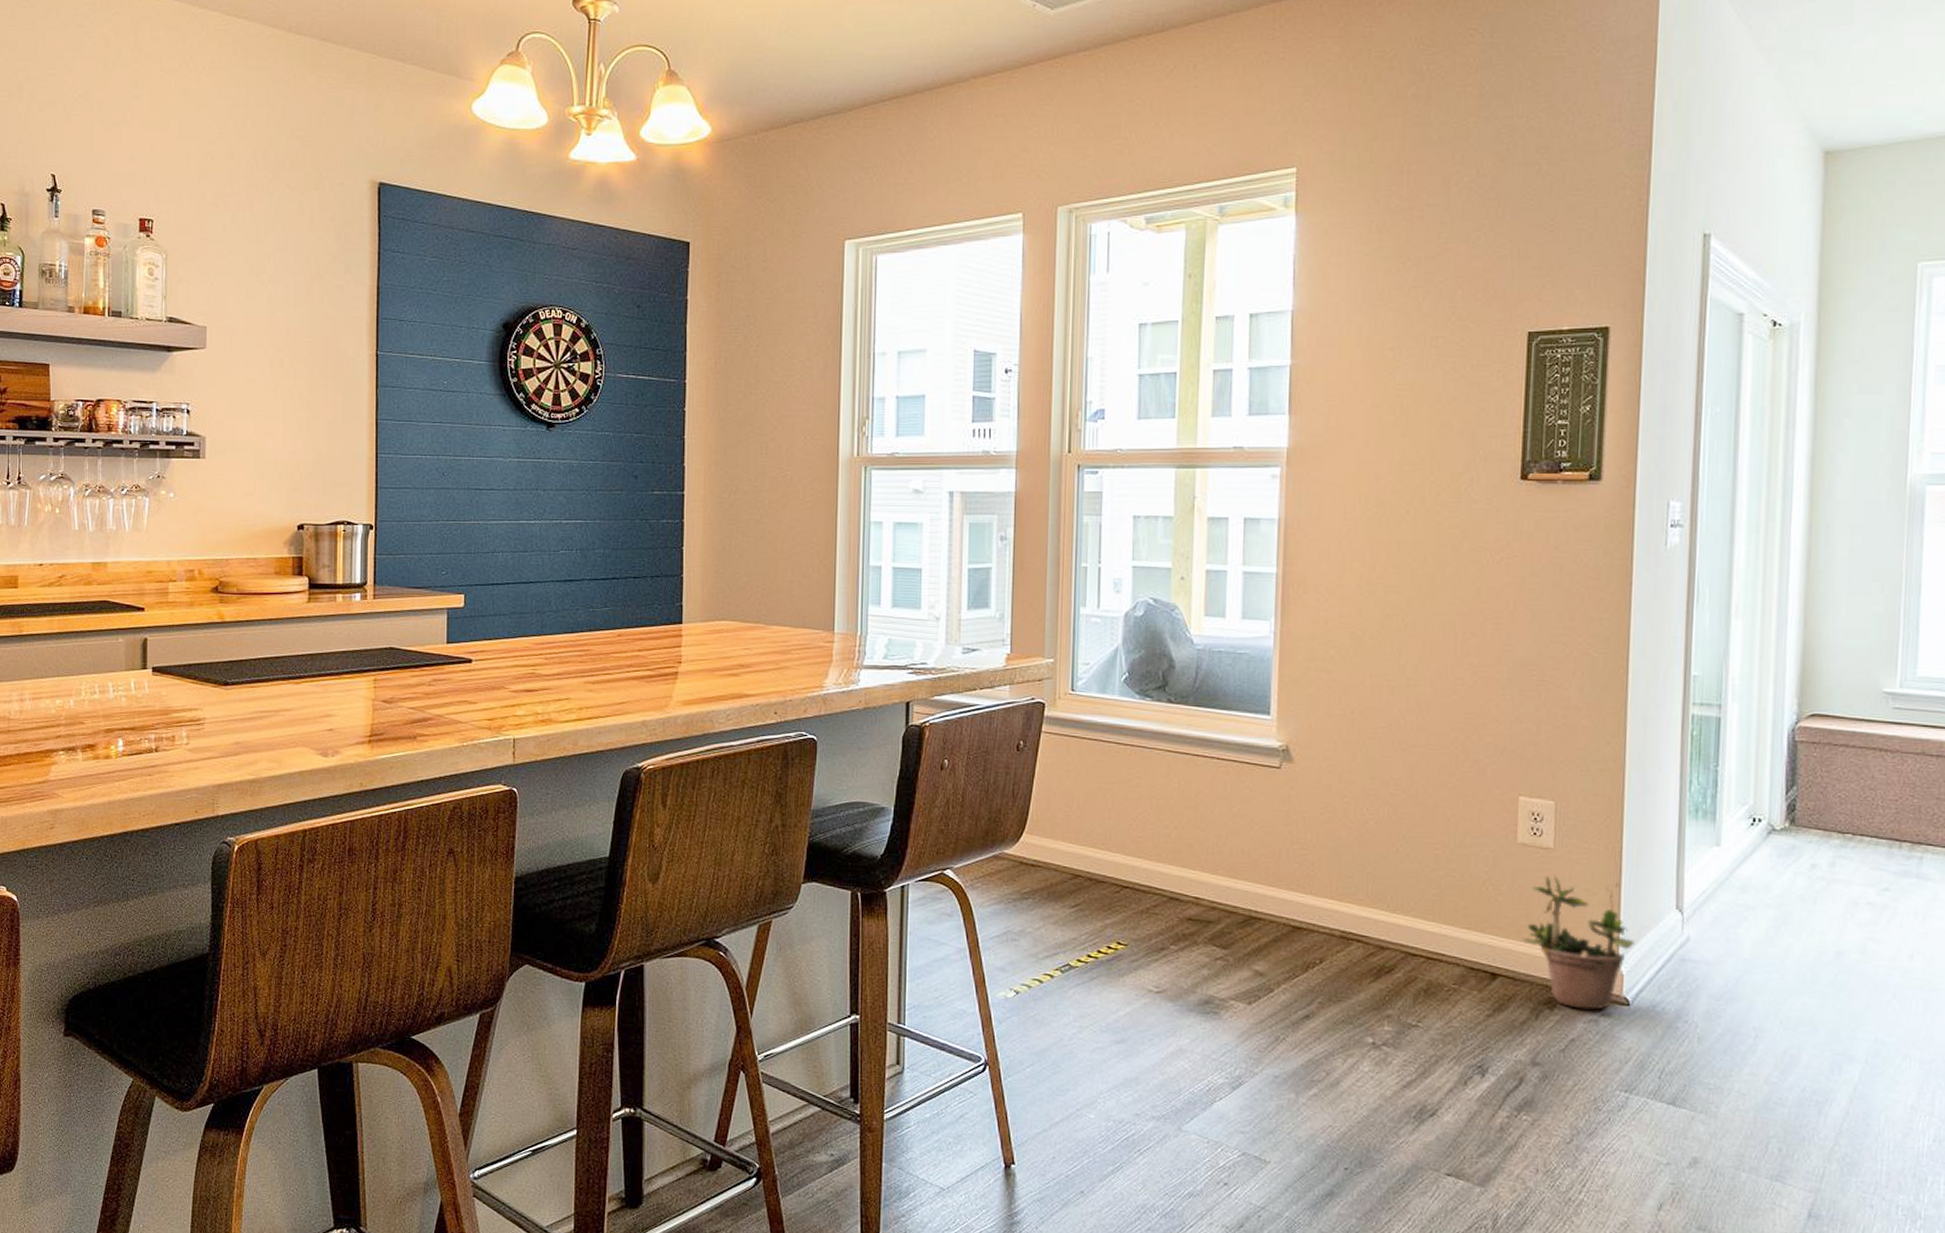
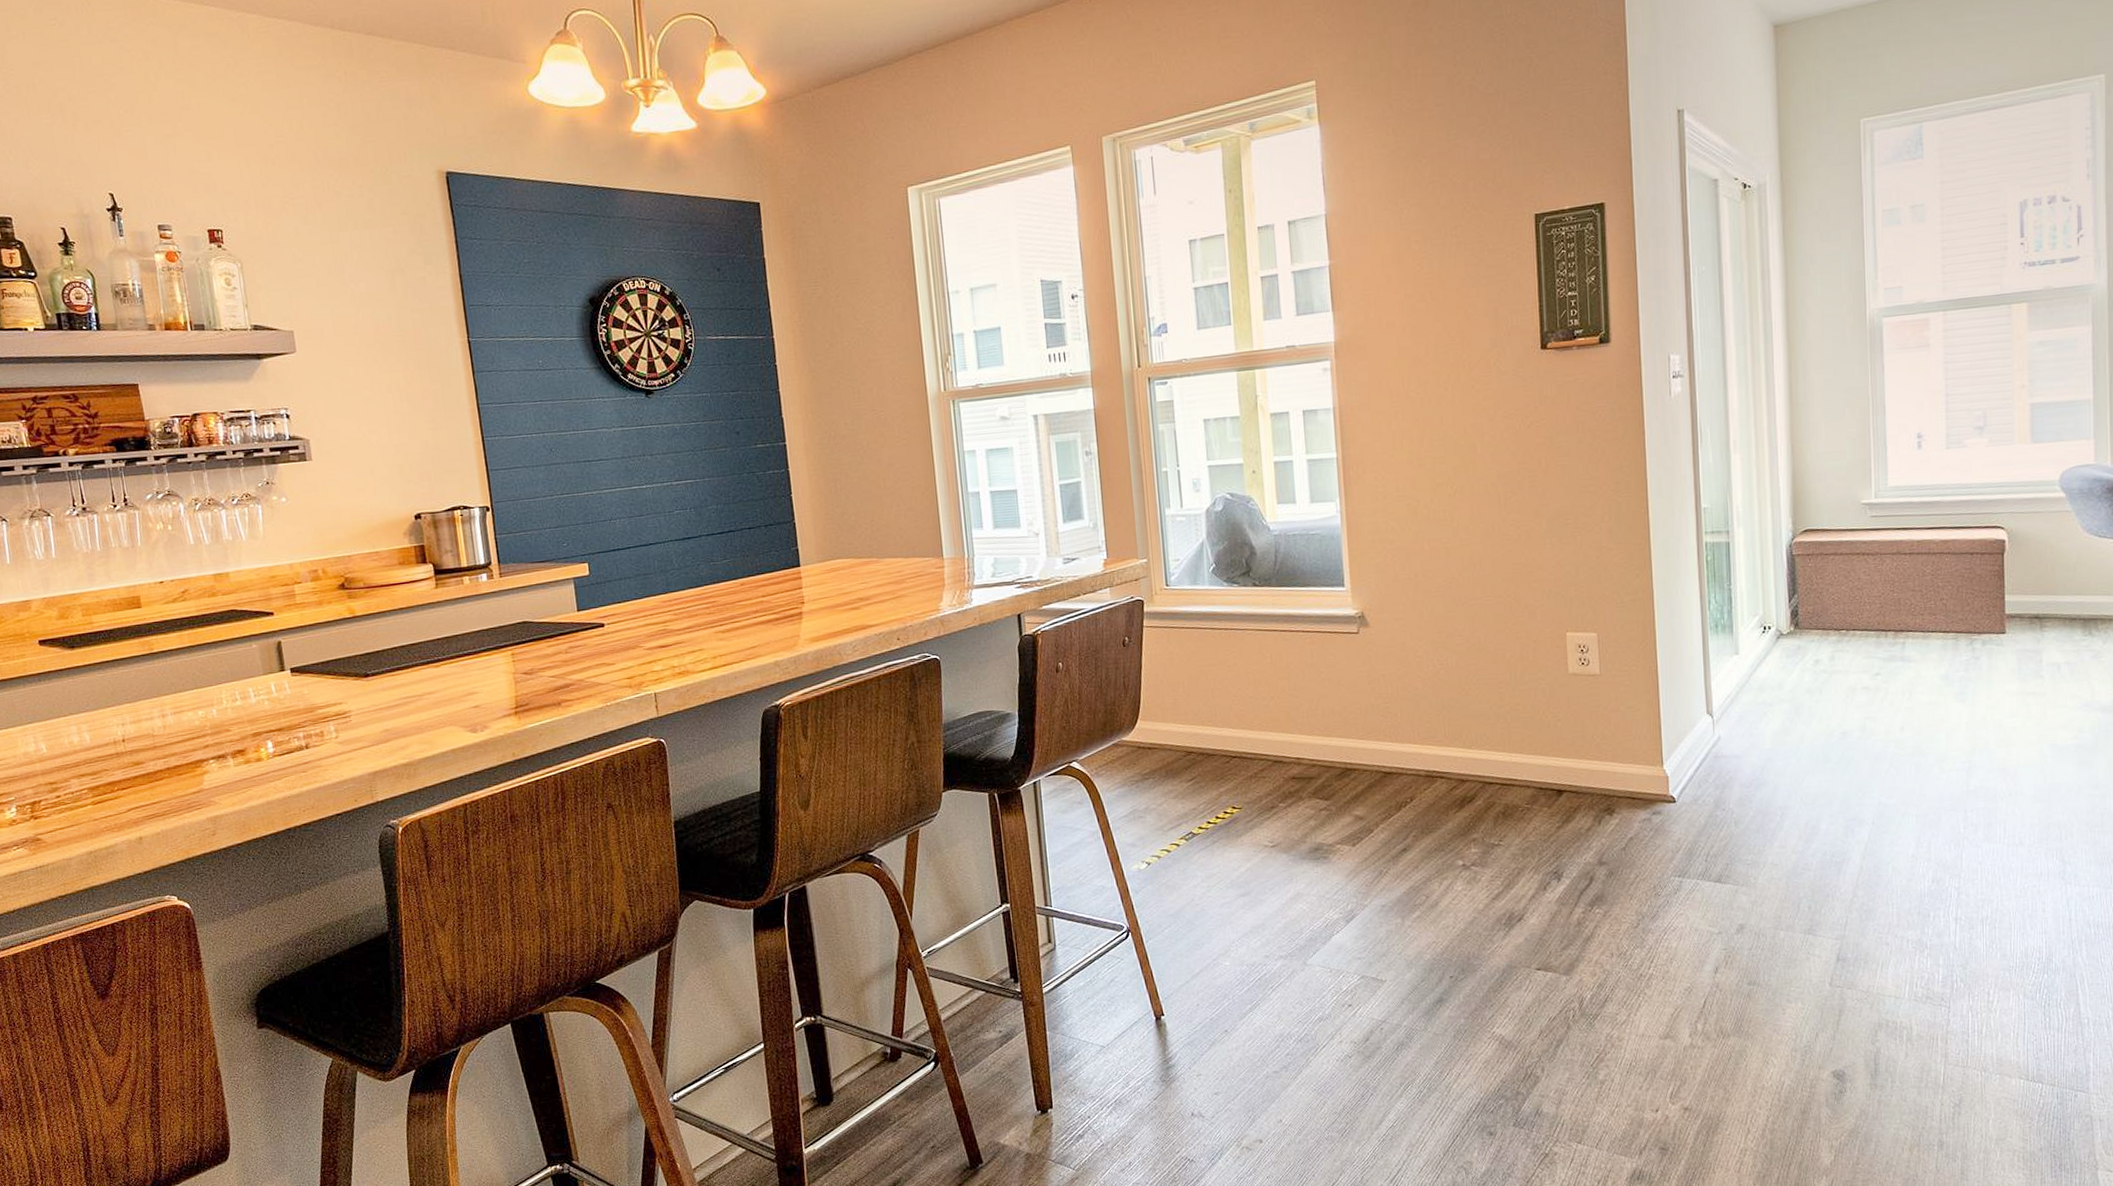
potted plant: present [1523,875,1635,1010] -> none [1581,697,1675,811]

